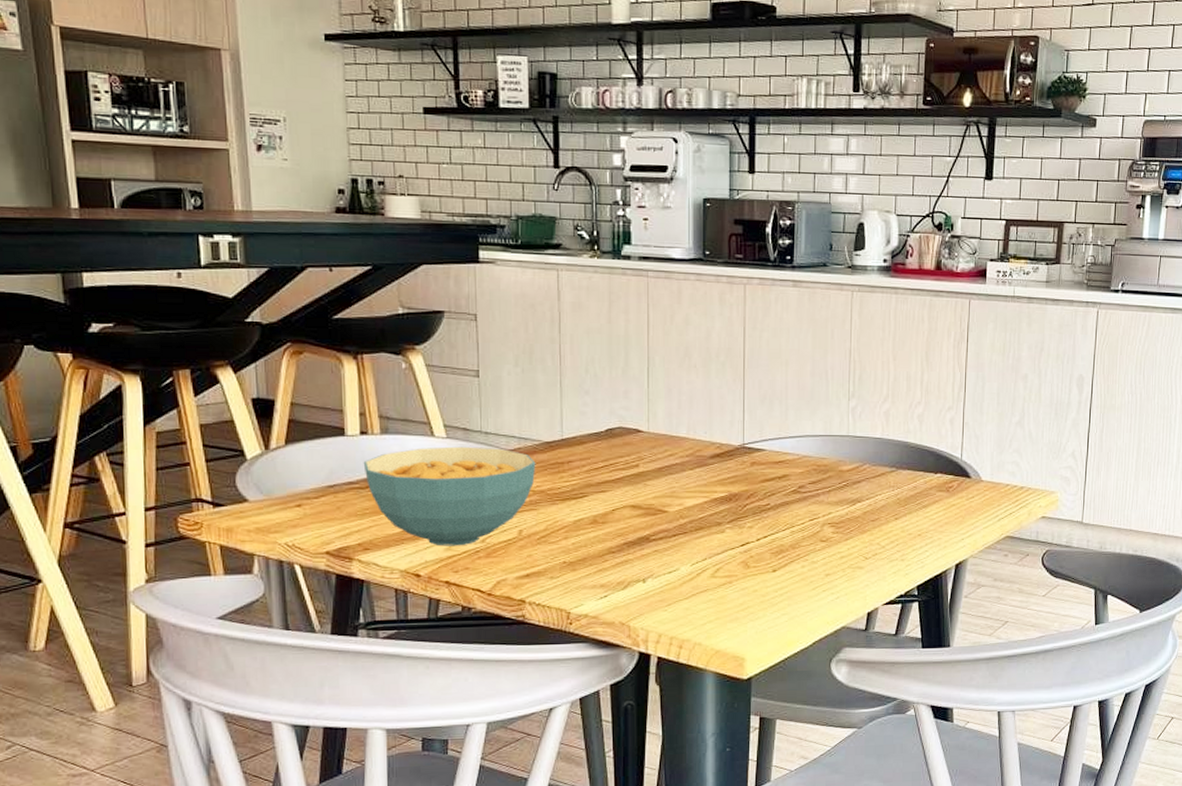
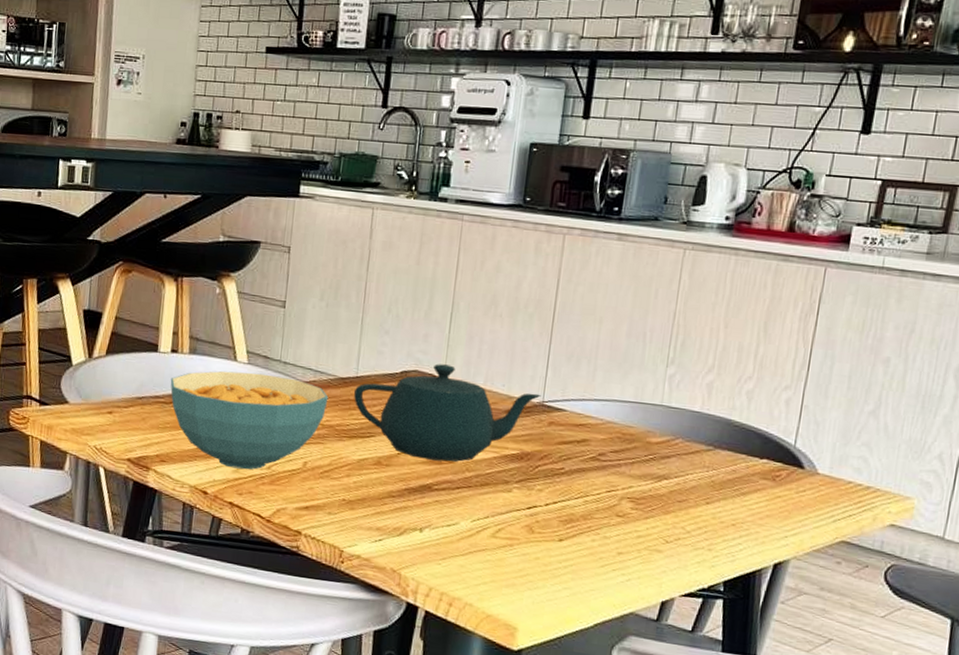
teapot: none [562,418,742,512] -> present [354,364,542,462]

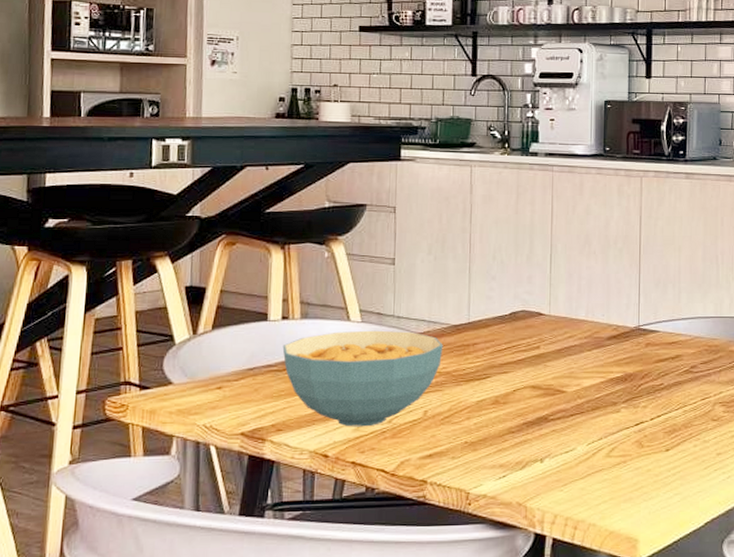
teapot: present [354,364,542,462] -> none [468,302,637,392]

